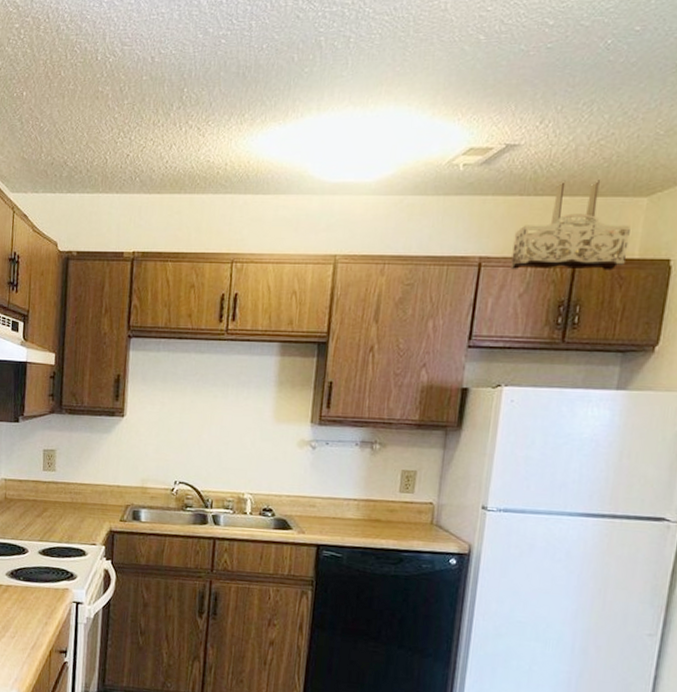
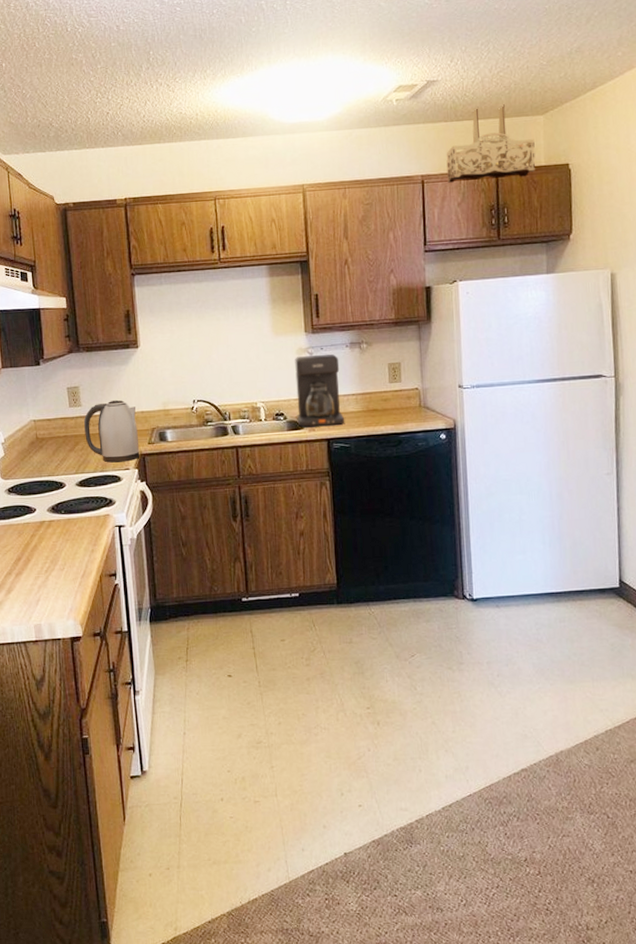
kettle: none [55,469,113,536] -> present [83,399,140,463]
coffee maker: none [286,449,345,531] -> present [295,354,345,427]

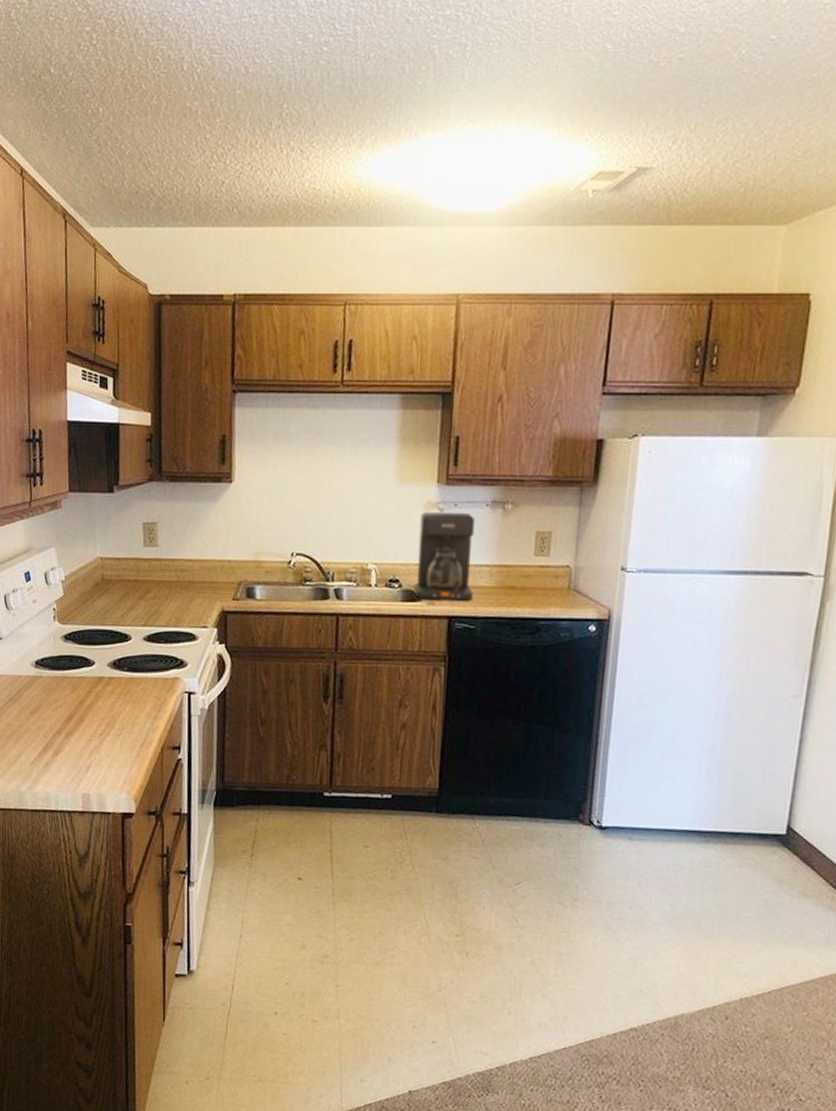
kettle: present [83,399,140,463] -> none [158,542,223,618]
decorative basket: present [446,104,536,183] -> none [645,207,769,307]

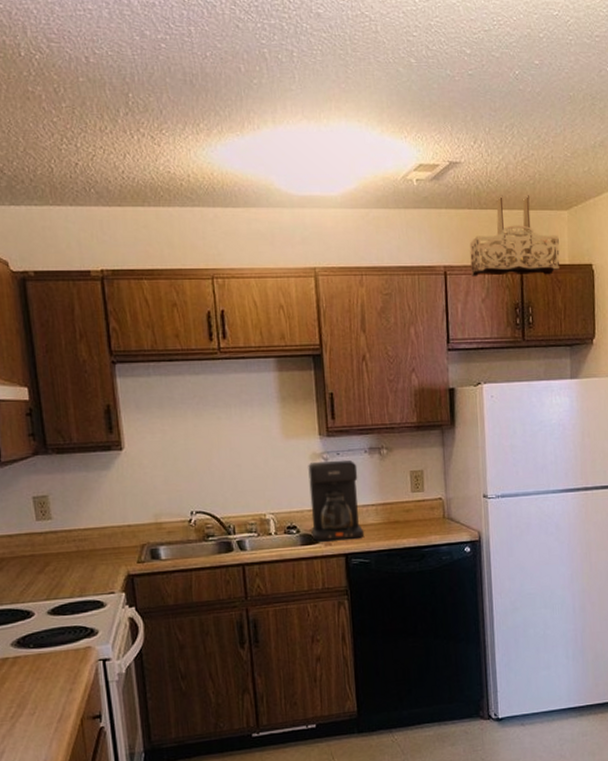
decorative basket: none [645,207,769,307] -> present [469,195,560,276]

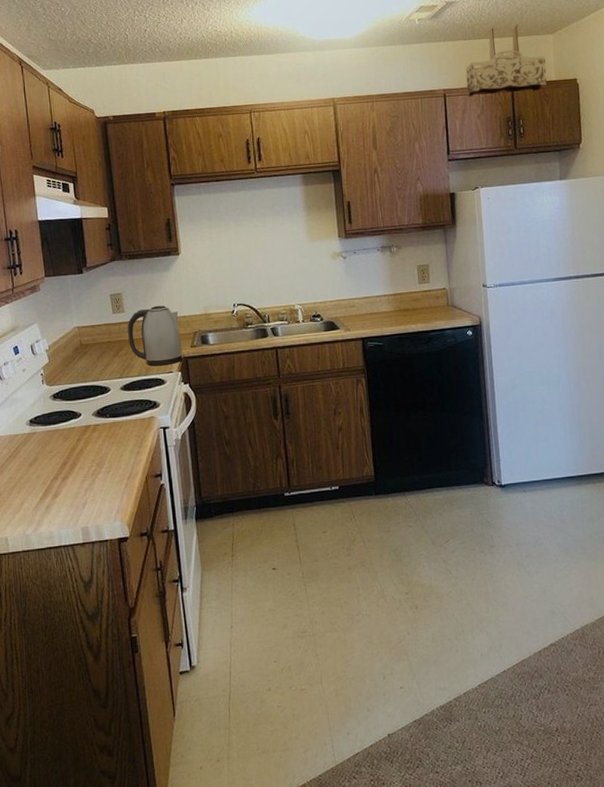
kettle: none [55,511,128,586] -> present [127,305,183,367]
coffee maker: present [308,461,365,541] -> none [329,258,378,327]

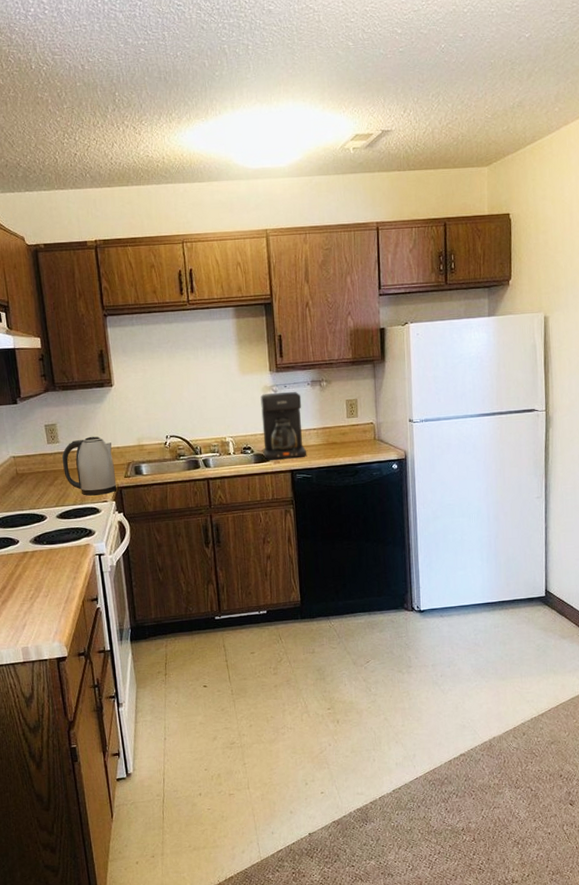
coffee maker: none [329,258,378,327] -> present [260,392,307,459]
decorative basket: present [465,24,547,97] -> none [399,155,480,230]

